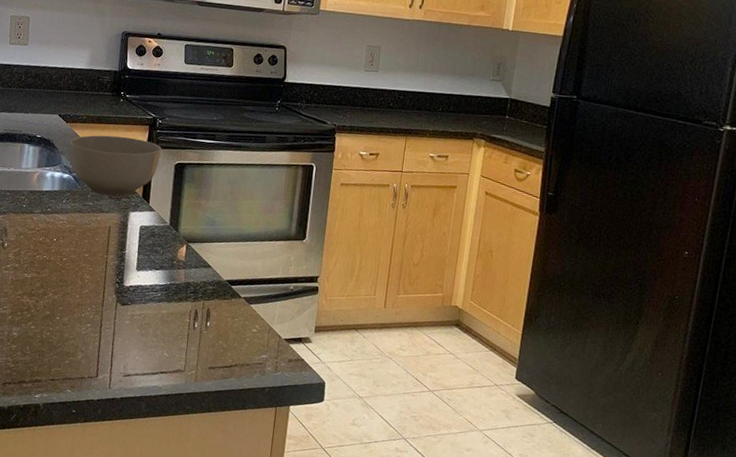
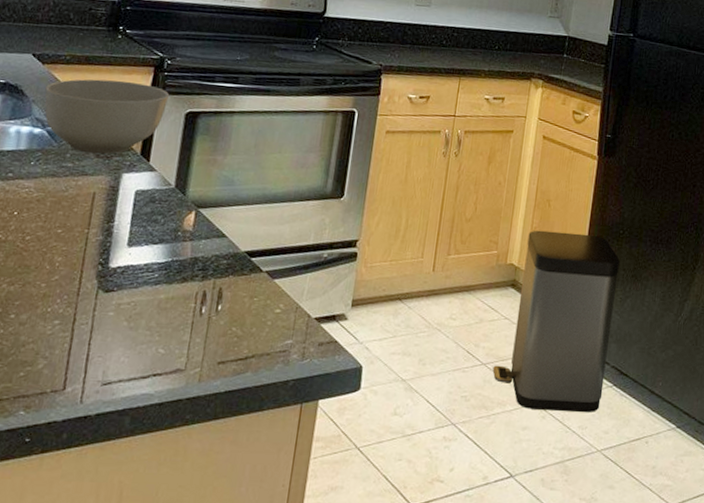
pedal bin: none [439,277,561,444] -> present [492,230,620,412]

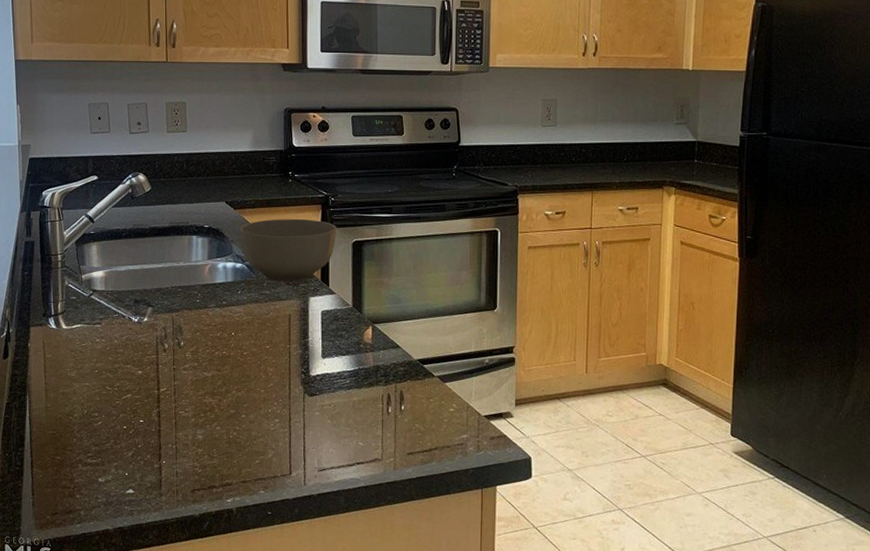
pedal bin: present [492,230,620,412] -> none [652,332,771,502]

